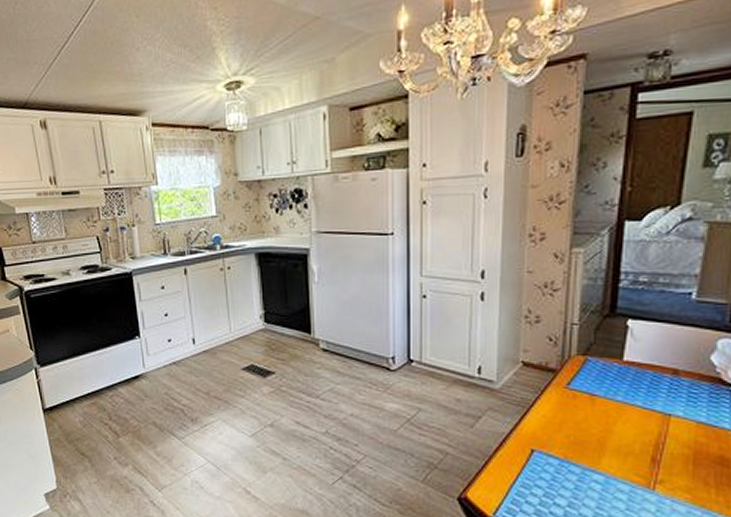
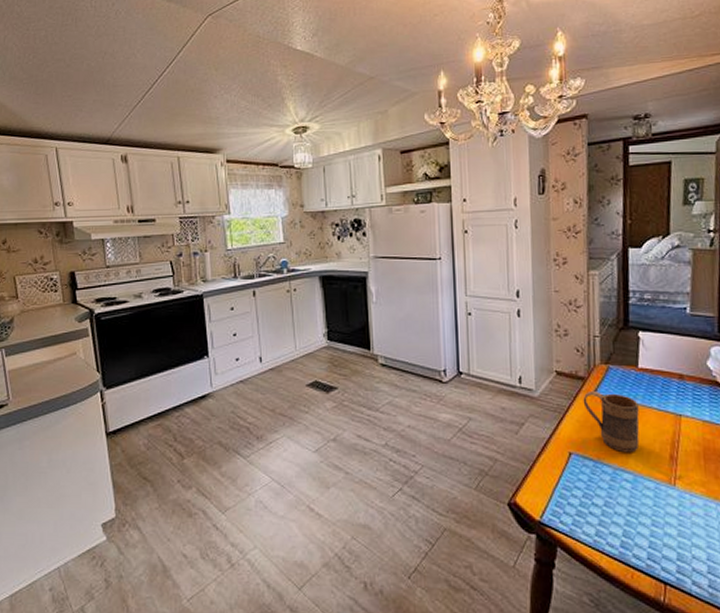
mug: none [552,385,619,453] -> present [583,392,640,453]

